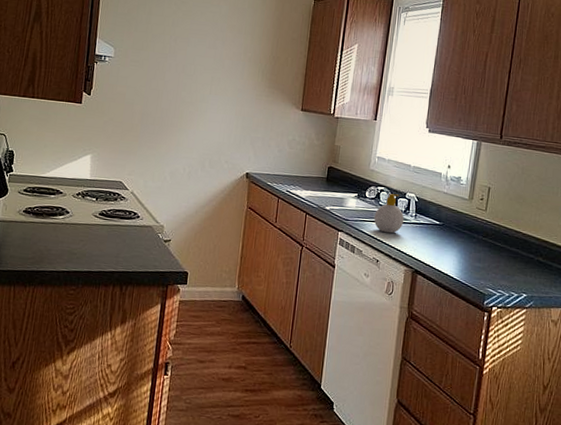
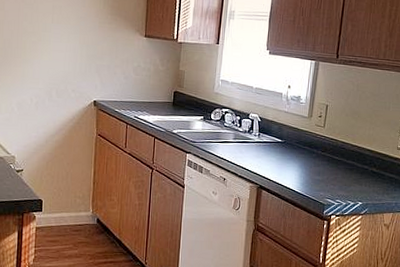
soap bottle: present [374,194,404,234] -> none [220,115,248,153]

